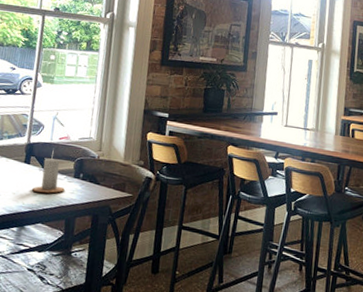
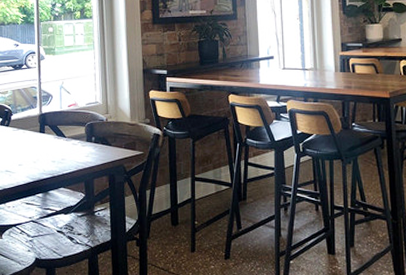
candle: present [31,150,65,194] -> none [50,118,80,159]

